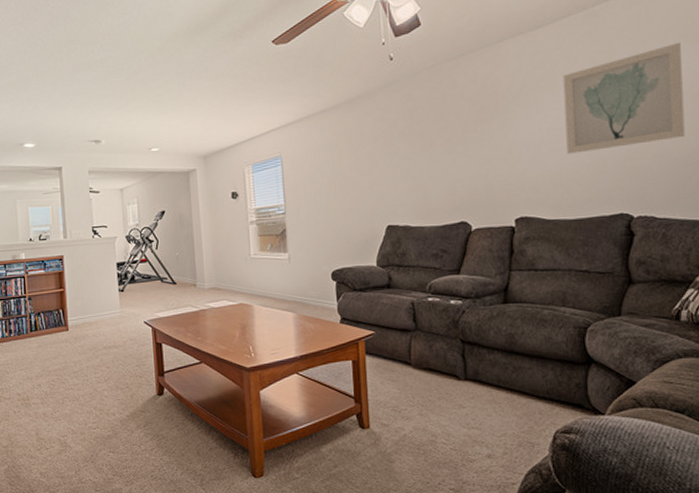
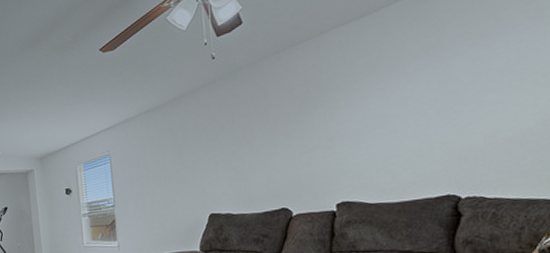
wall art: present [563,42,685,154] -> none [388,19,521,139]

